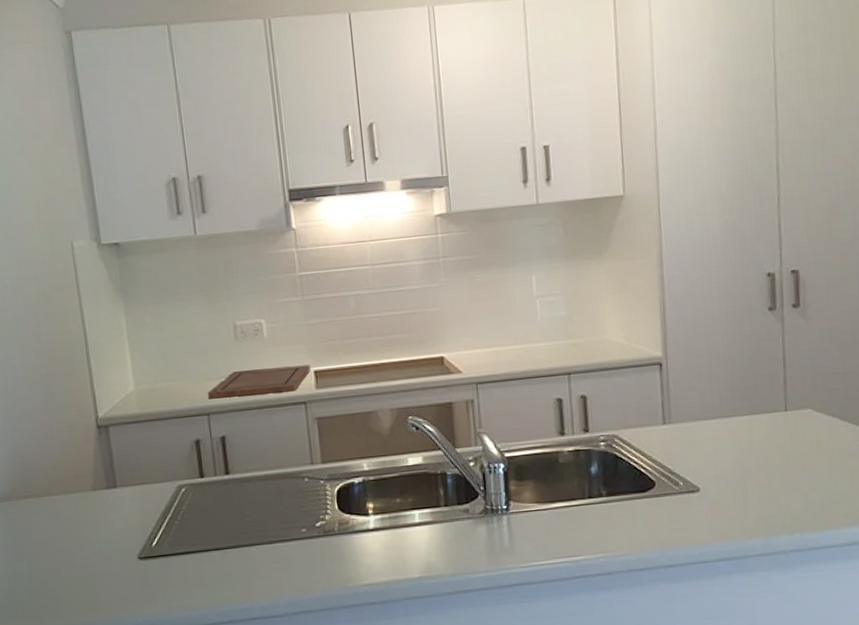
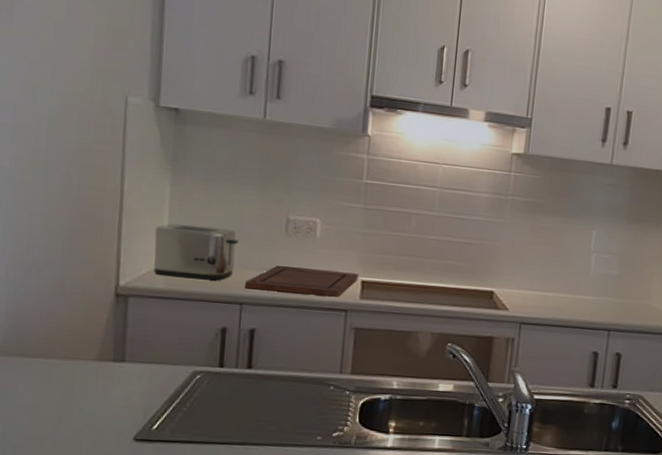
toaster: none [119,345,196,402] -> present [153,223,239,281]

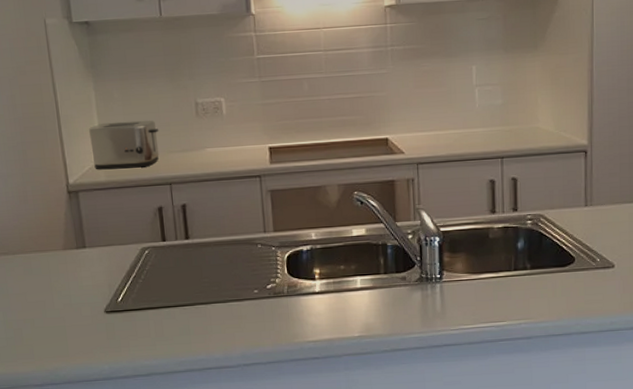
cutting board: present [245,266,358,297] -> none [170,141,266,170]

